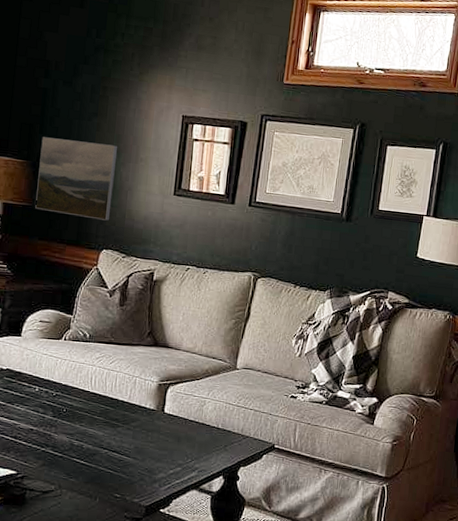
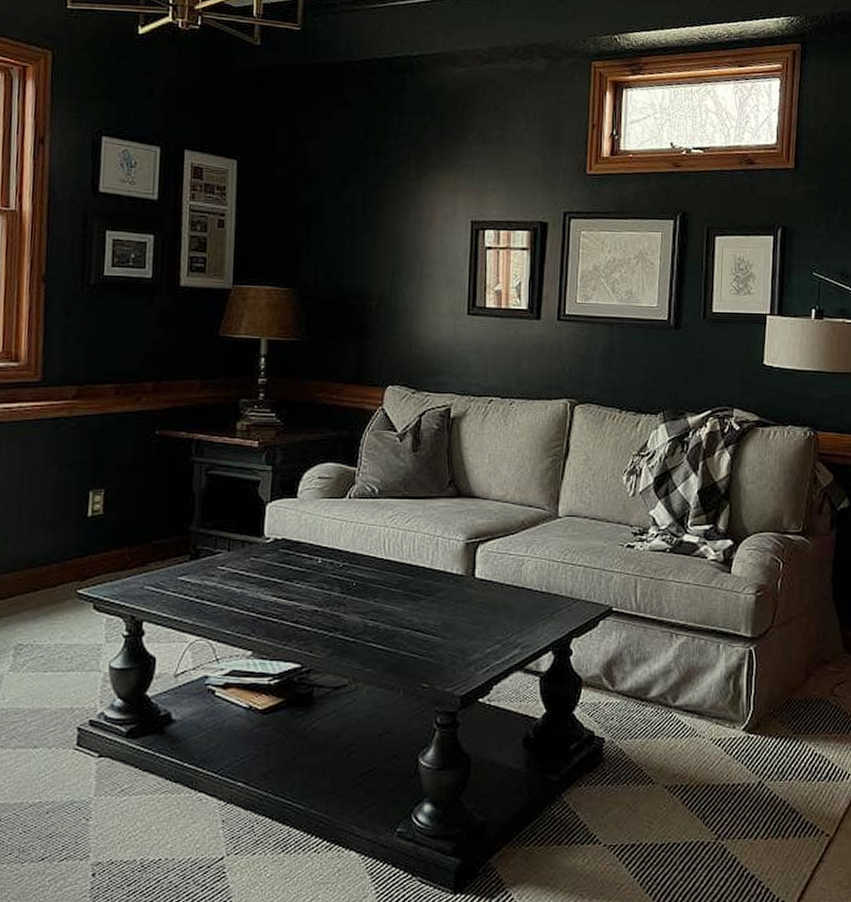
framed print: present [35,137,118,221] -> none [305,259,398,351]

